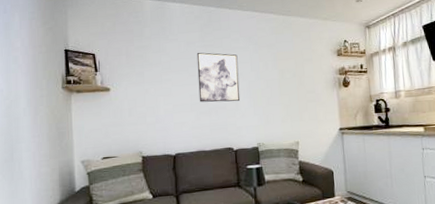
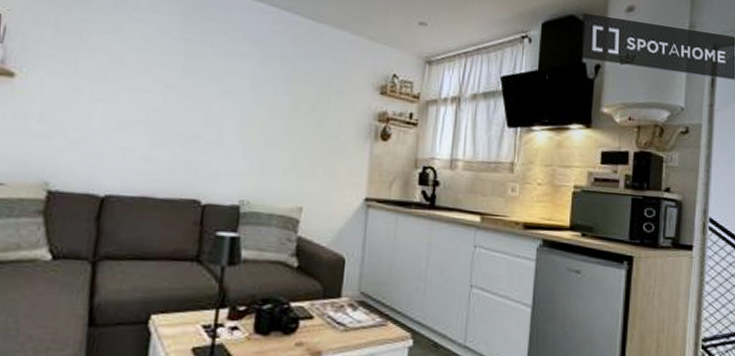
wall art: present [196,52,241,102] -> none [160,47,234,133]

